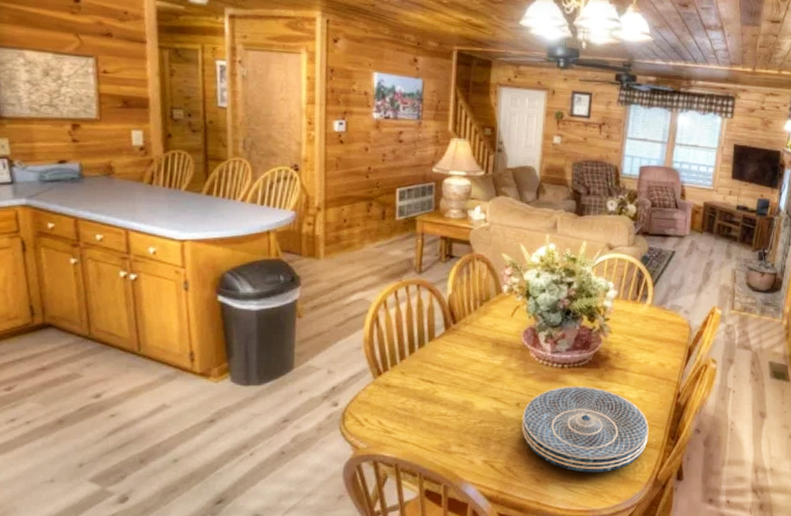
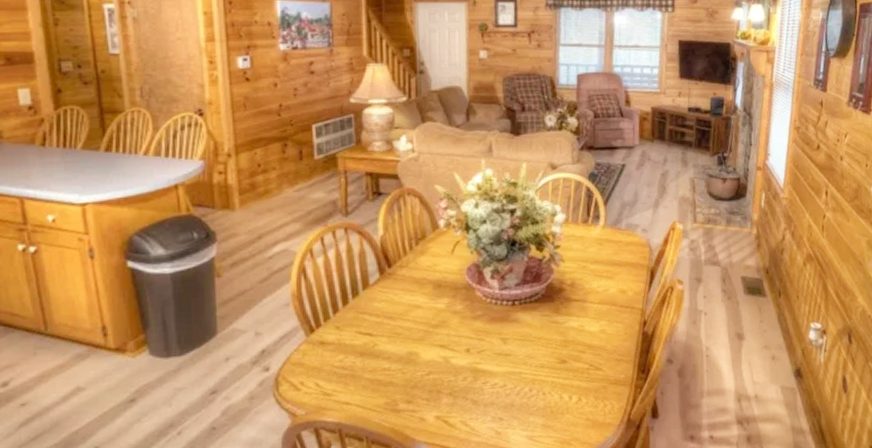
placemat: present [521,385,649,473] -> none [473,322,616,420]

